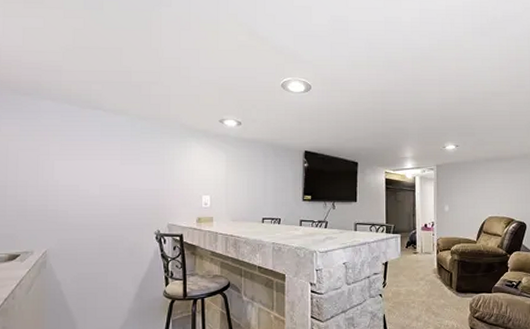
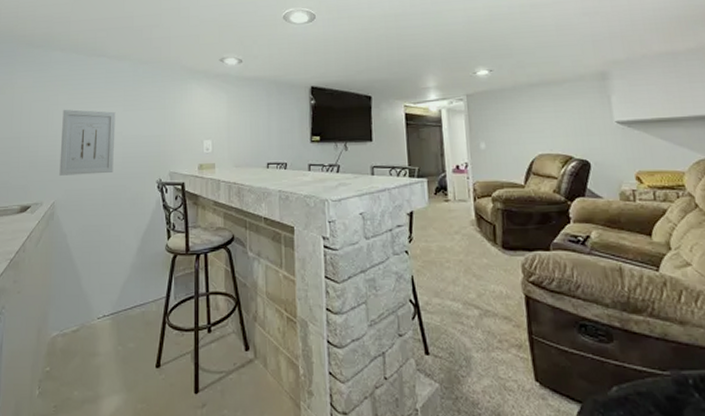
wall art: none [51,159,113,225] -> present [59,109,116,176]

